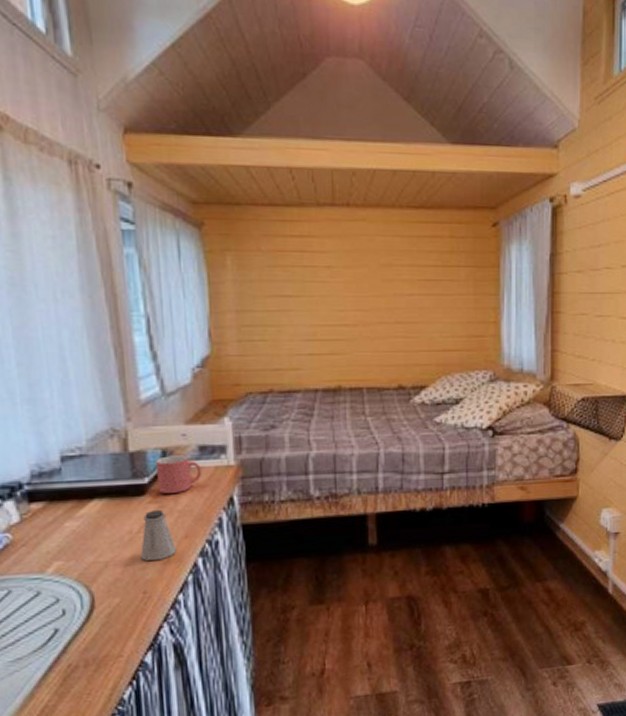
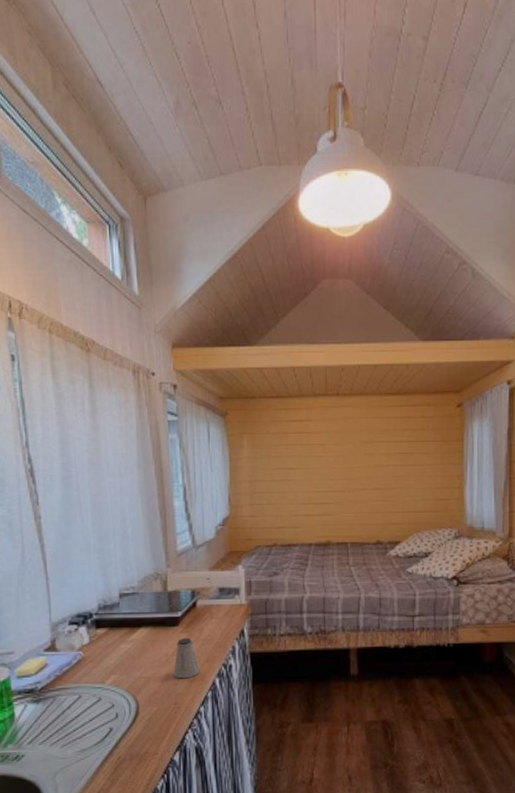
mug: present [156,455,201,495] -> none [187,595,220,626]

